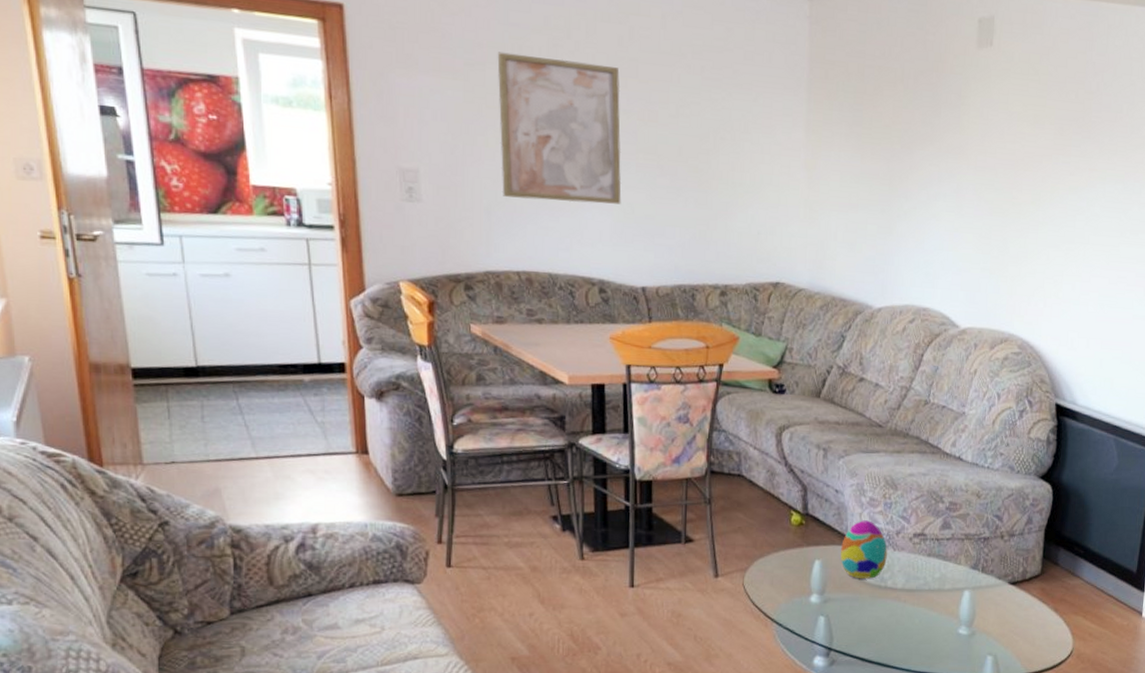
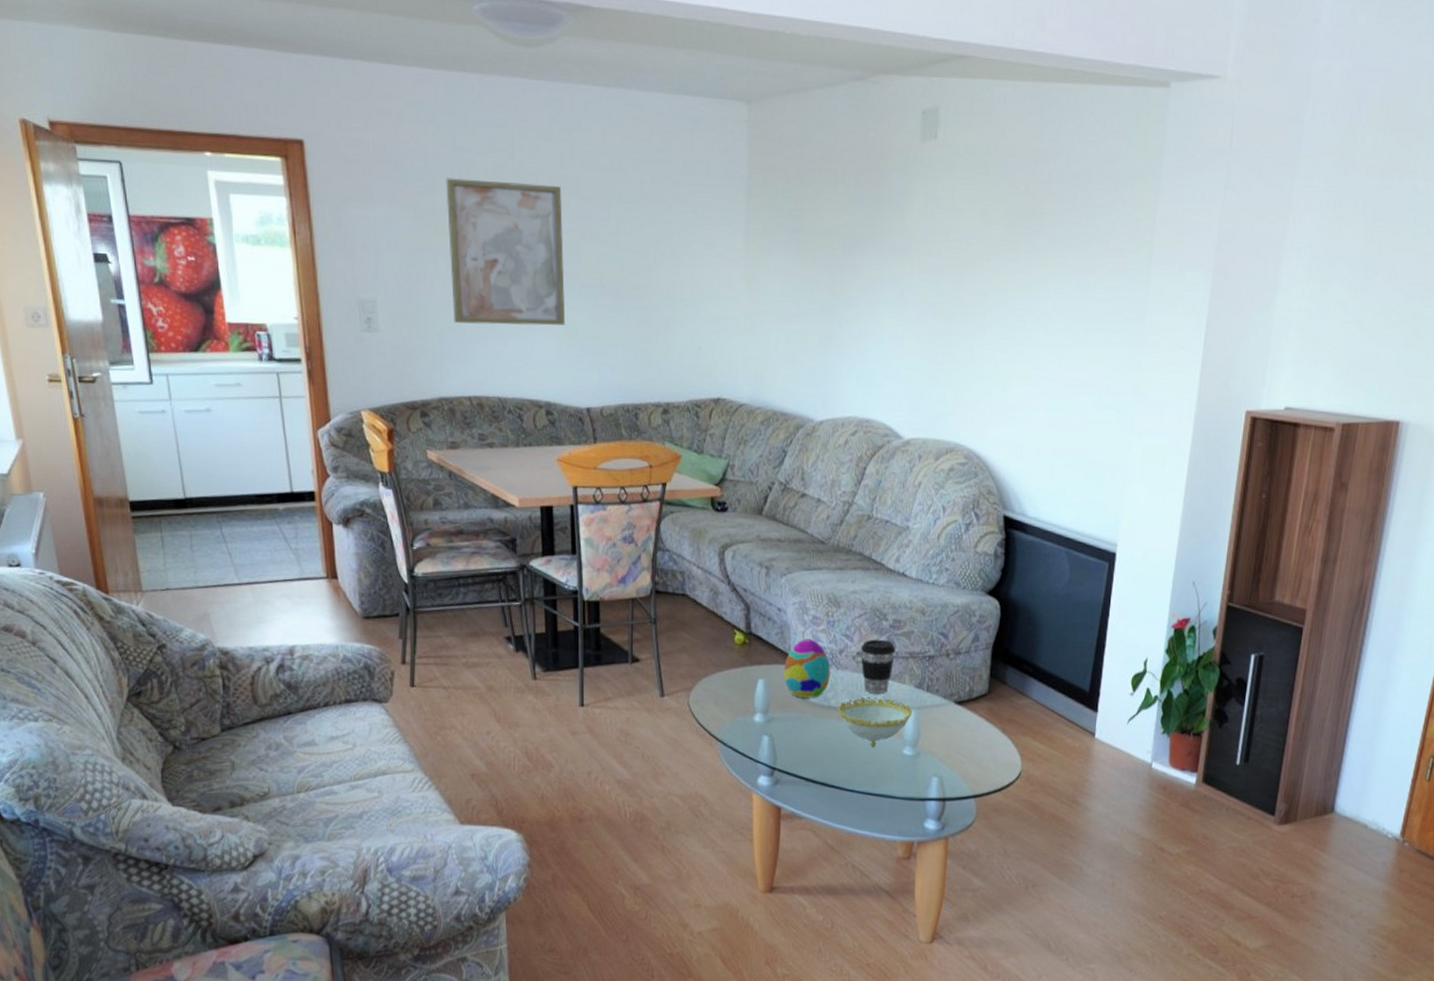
decorative bowl: none [894,578,969,627] -> present [837,697,913,748]
coffee cup: none [917,521,952,574] -> present [861,639,896,693]

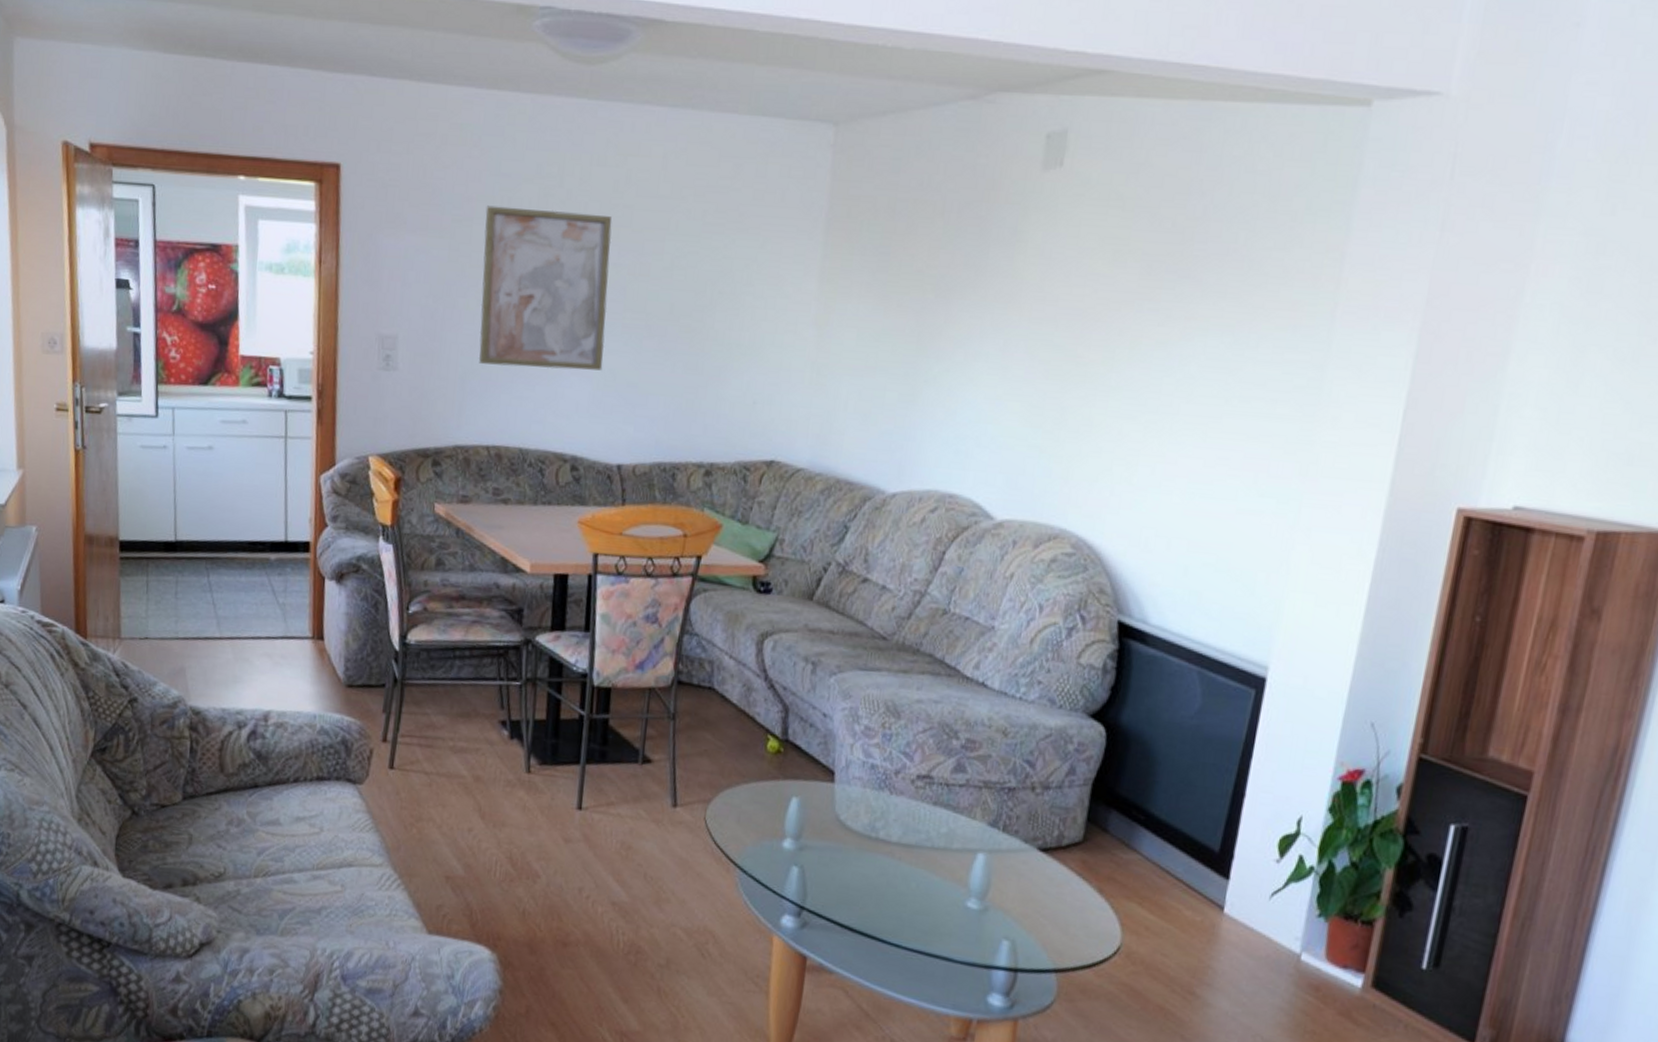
decorative egg: present [784,639,831,698] -> none [823,753,883,826]
decorative bowl: present [837,697,913,748] -> none [887,831,984,895]
coffee cup: present [861,639,896,693] -> none [921,760,967,829]

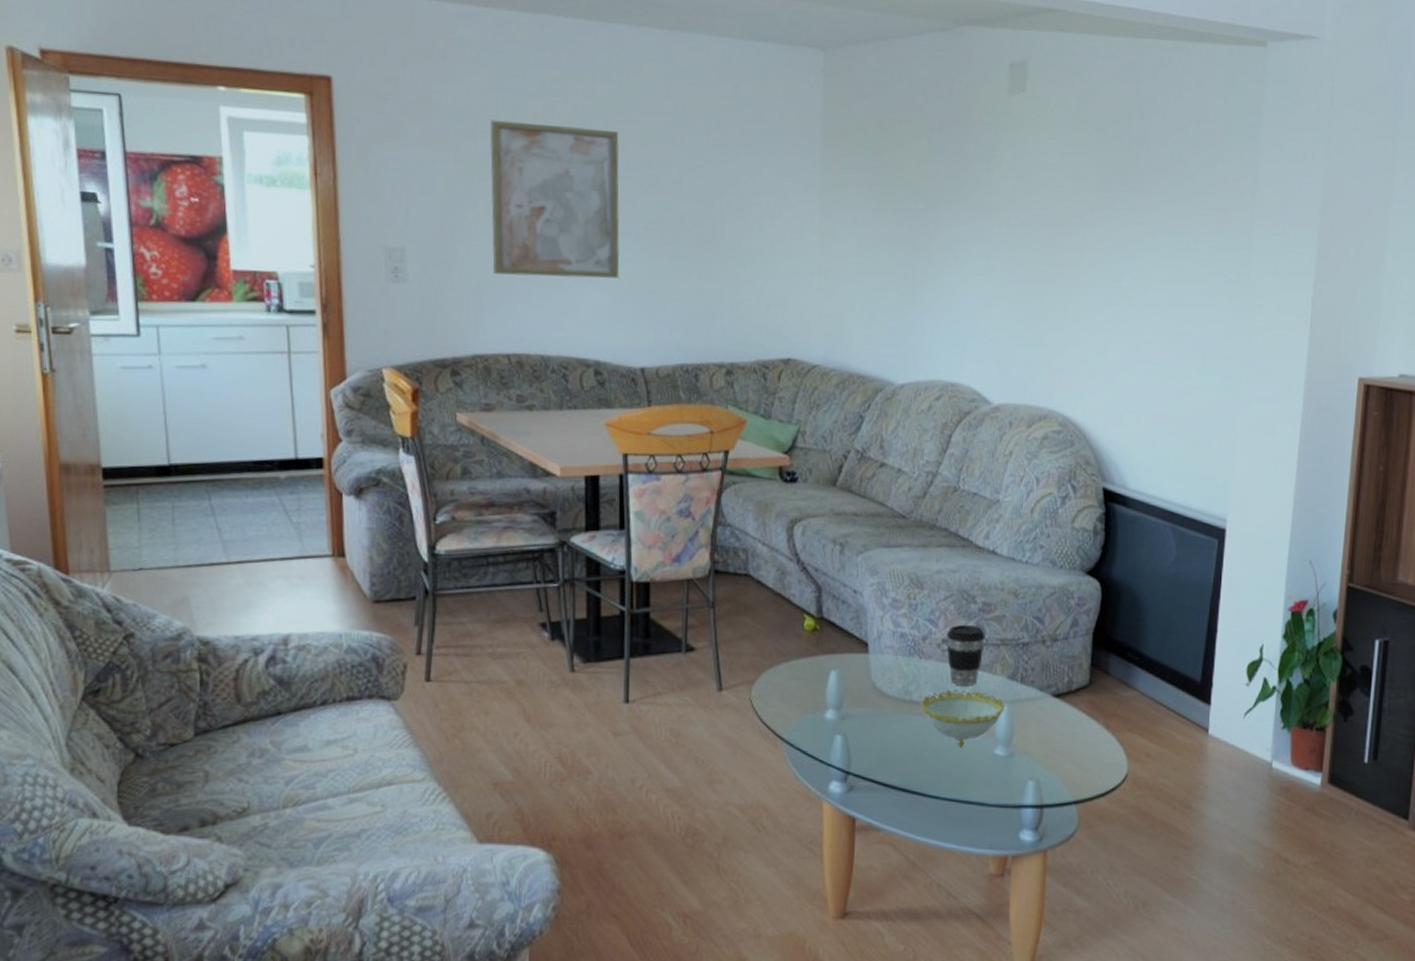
decorative bowl: none [887,831,984,895] -> present [920,690,1006,747]
coffee cup: none [921,760,967,829] -> present [946,624,985,685]

